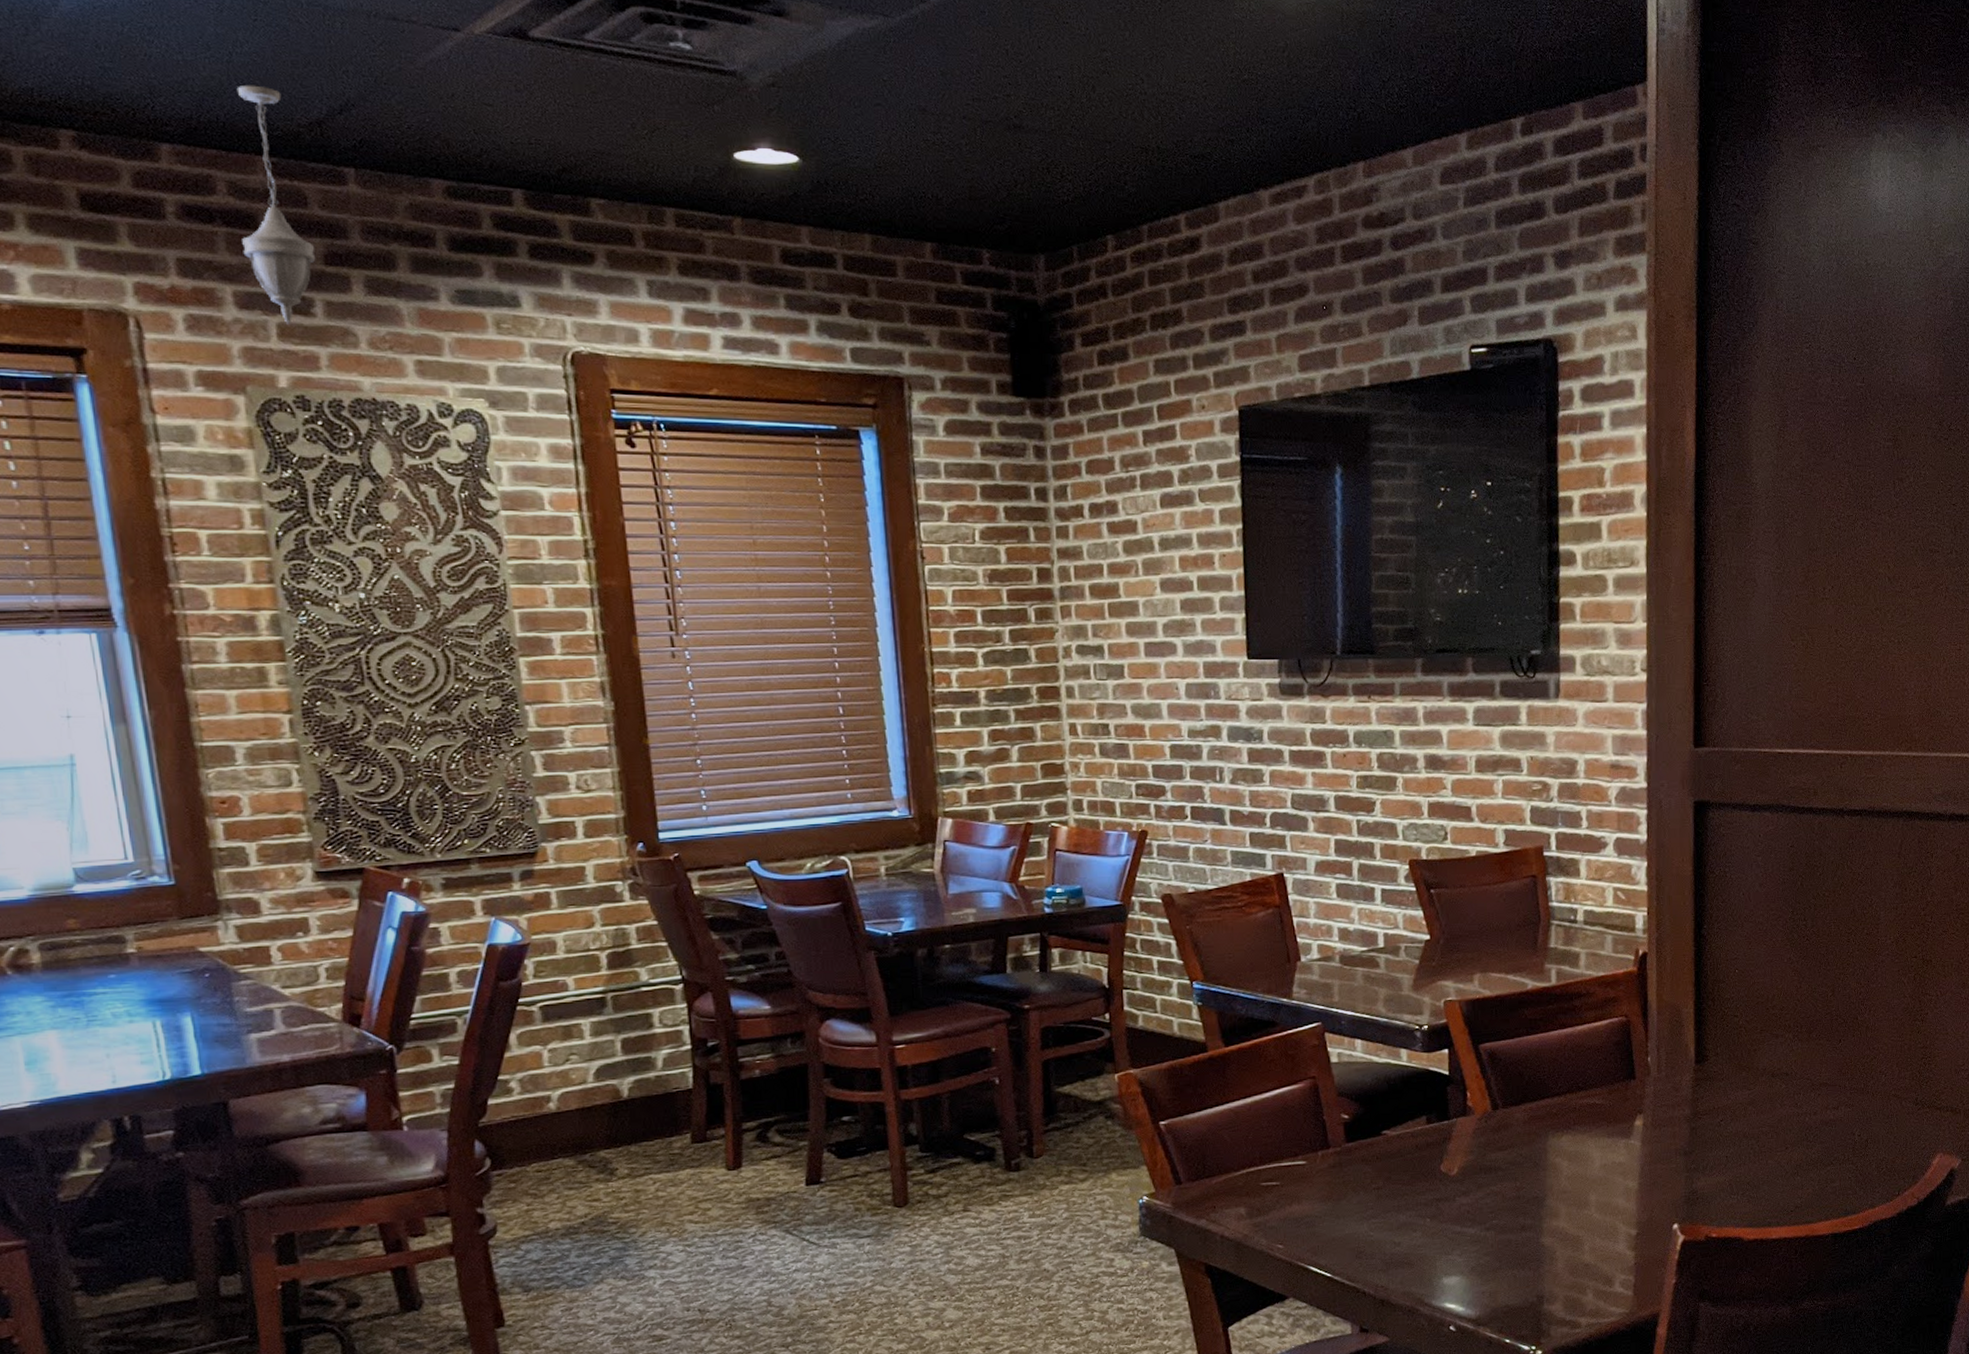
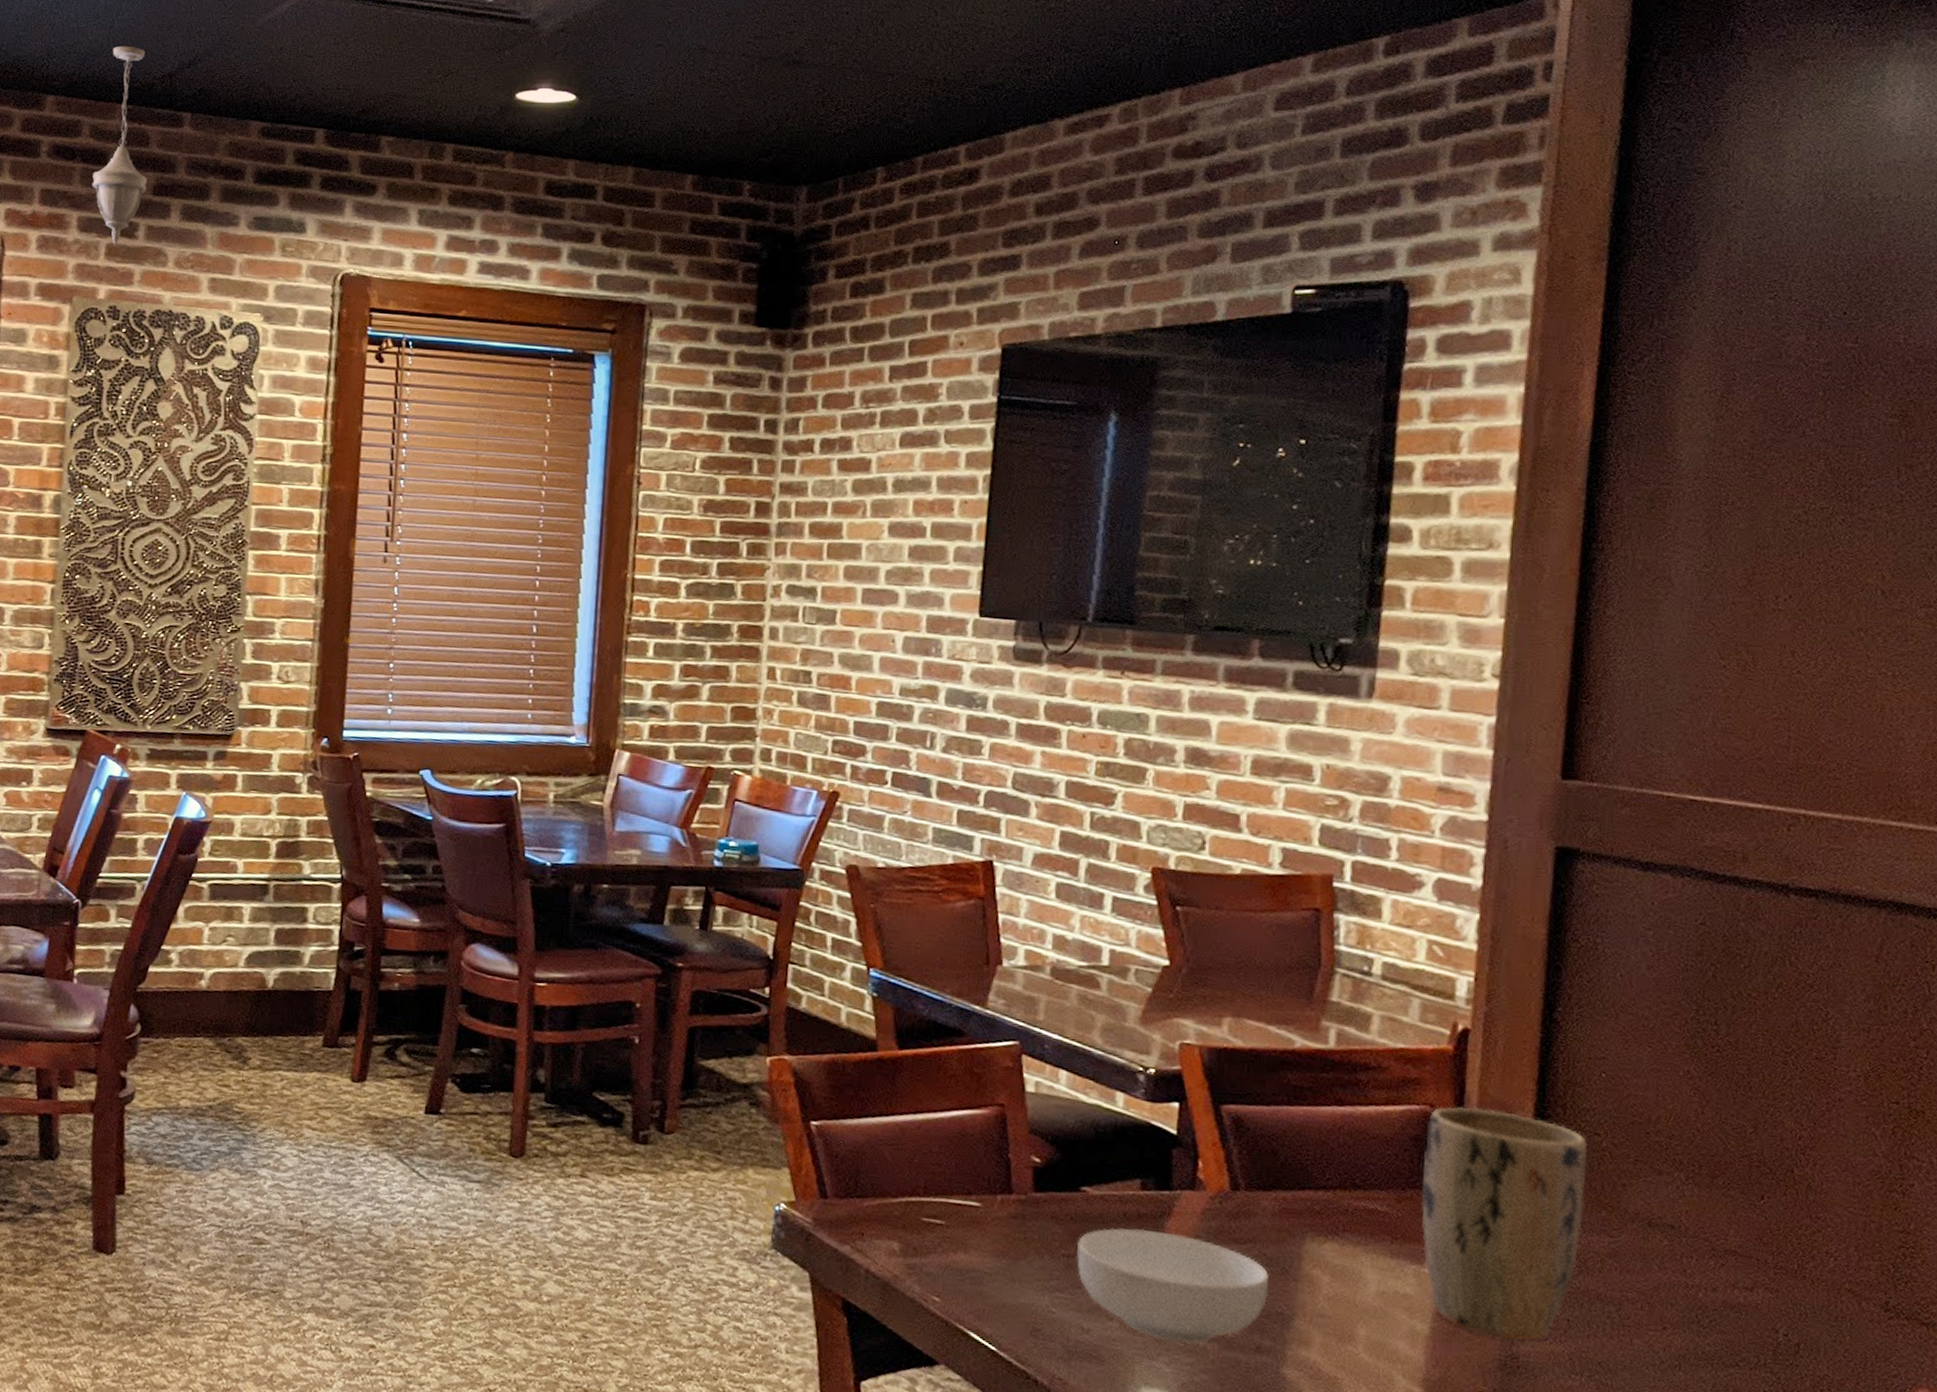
cereal bowl: none [1384,1153,1527,1238] -> present [1077,1228,1269,1345]
plant pot: none [1624,1011,1731,1181] -> present [1421,1107,1587,1341]

